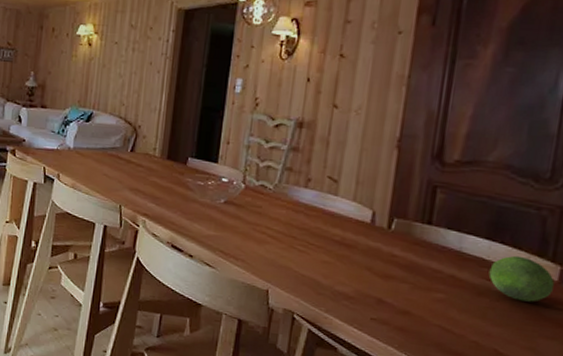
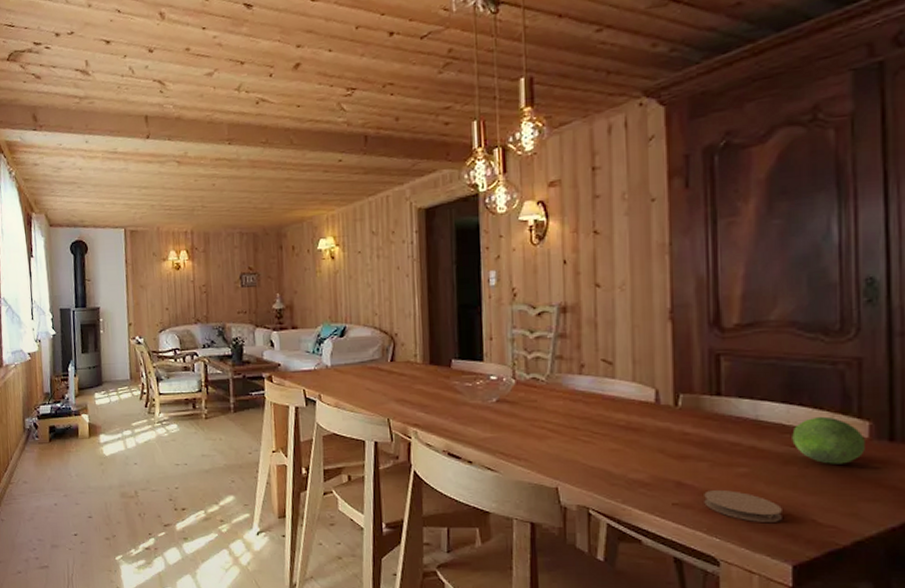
coaster: none [400,310,469,347] -> present [704,490,782,522]

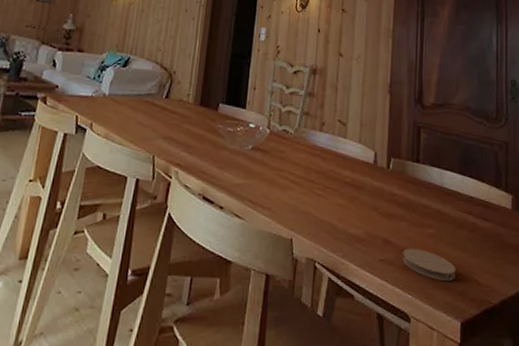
fruit: present [792,416,865,464] -> none [464,188,509,231]

